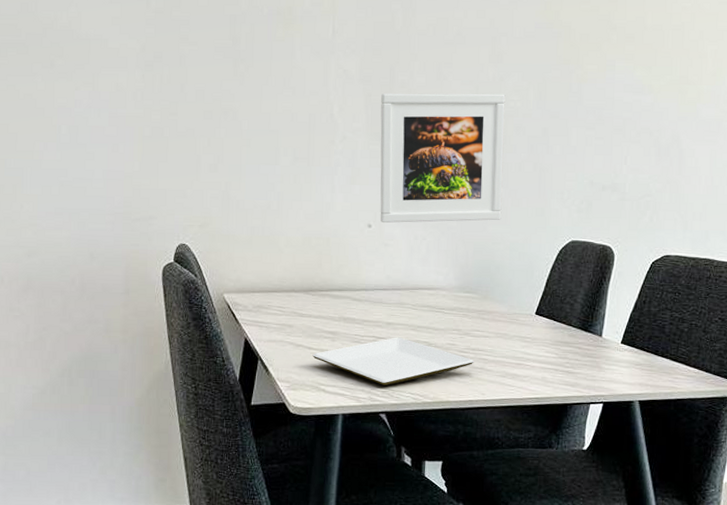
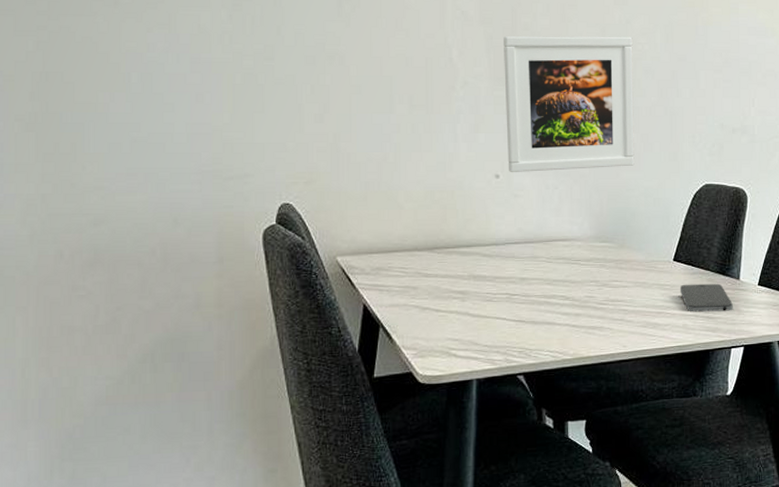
plate: present [312,337,474,385] -> none [441,293,614,345]
smartphone: none [540,338,594,367] -> present [679,283,733,312]

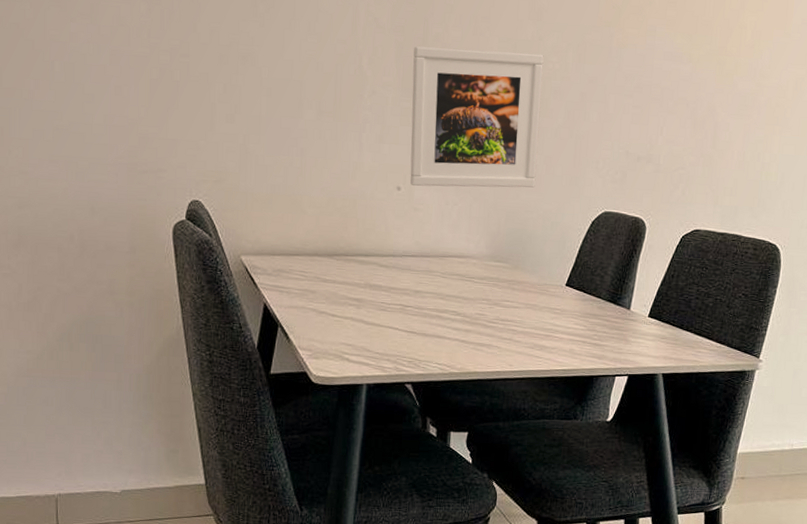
smartphone: present [679,283,733,312] -> none [569,309,621,340]

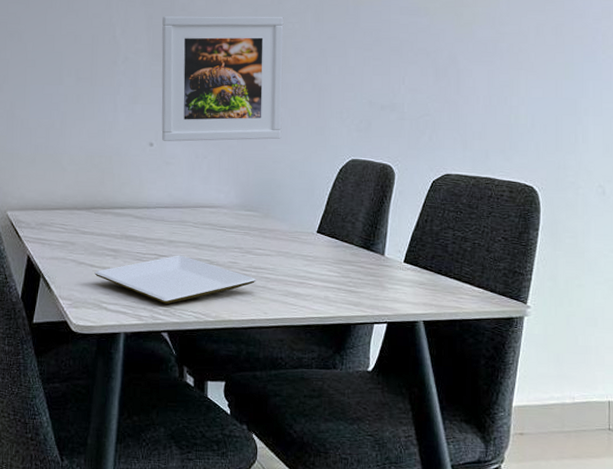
plate: none [336,306,503,355] -> present [94,255,256,304]

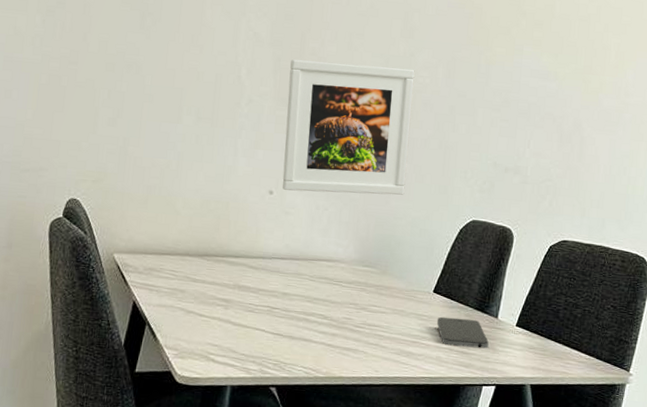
plate: present [94,255,256,304] -> none [203,308,370,358]
smartphone: none [322,256,377,287] -> present [436,316,489,349]

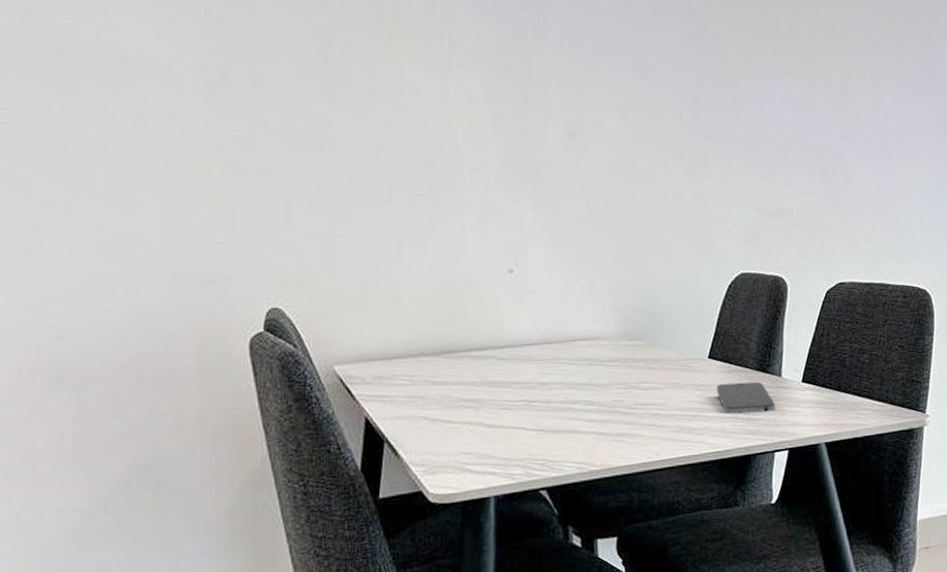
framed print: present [282,59,415,195] -> none [513,113,663,266]

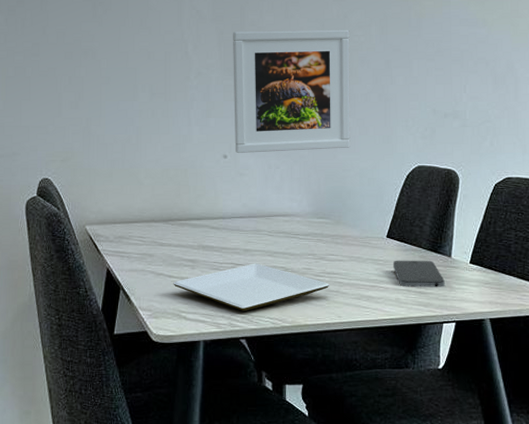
plate: none [452,398,645,457] -> present [173,263,330,311]
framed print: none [513,113,663,266] -> present [233,30,350,153]

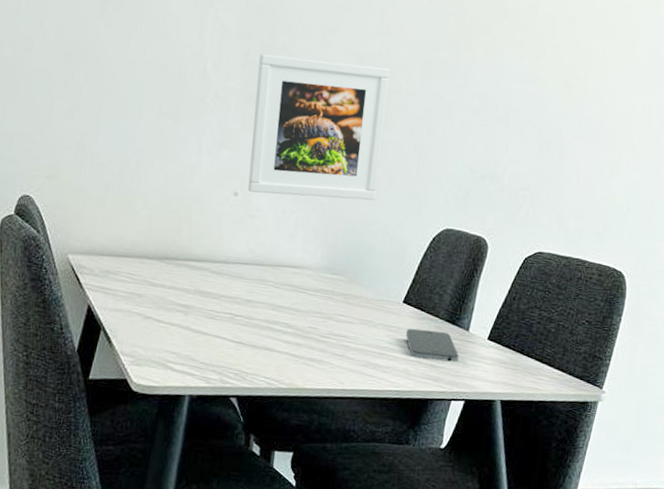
plate: present [173,263,330,311] -> none [161,316,336,368]

